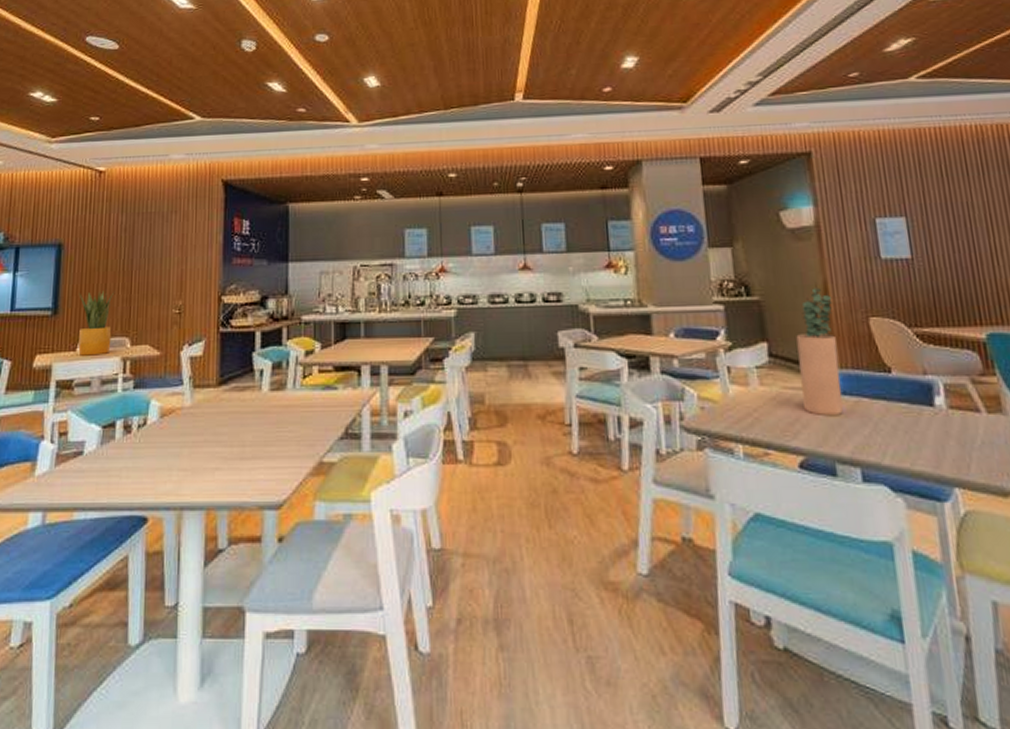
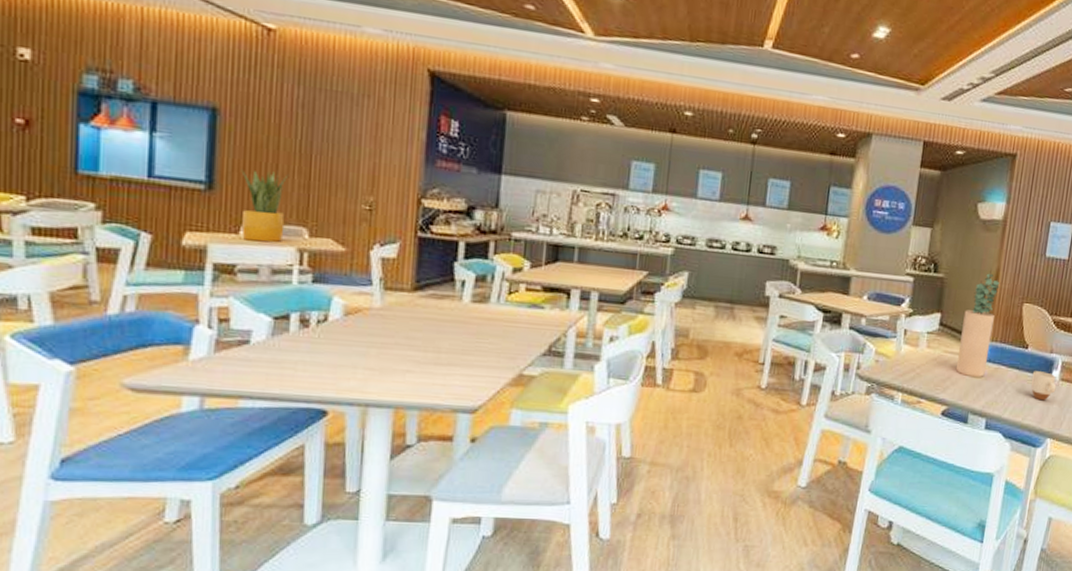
mug: none [906,399,947,438] -> present [1030,371,1057,401]

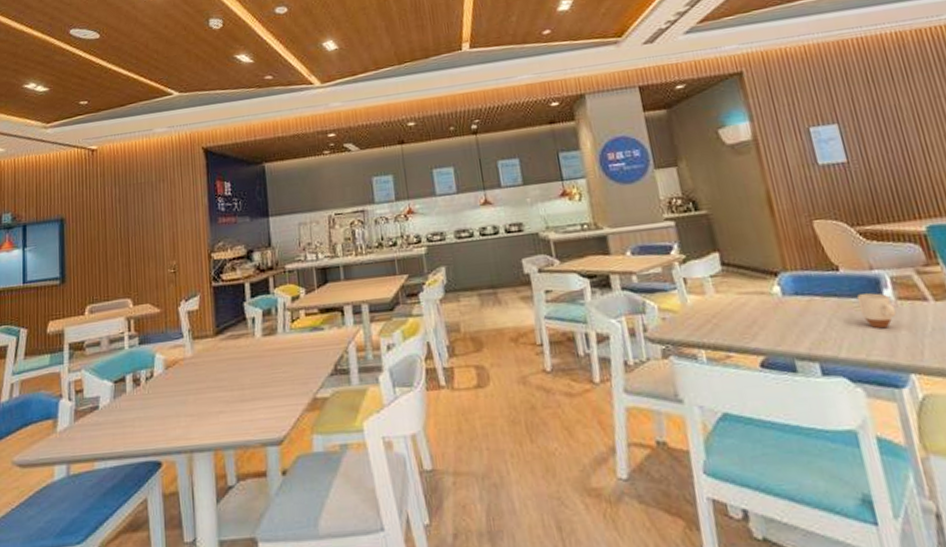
planter: present [241,169,289,243] -> none [82,257,116,319]
vase: present [956,269,1000,378] -> none [745,192,797,317]

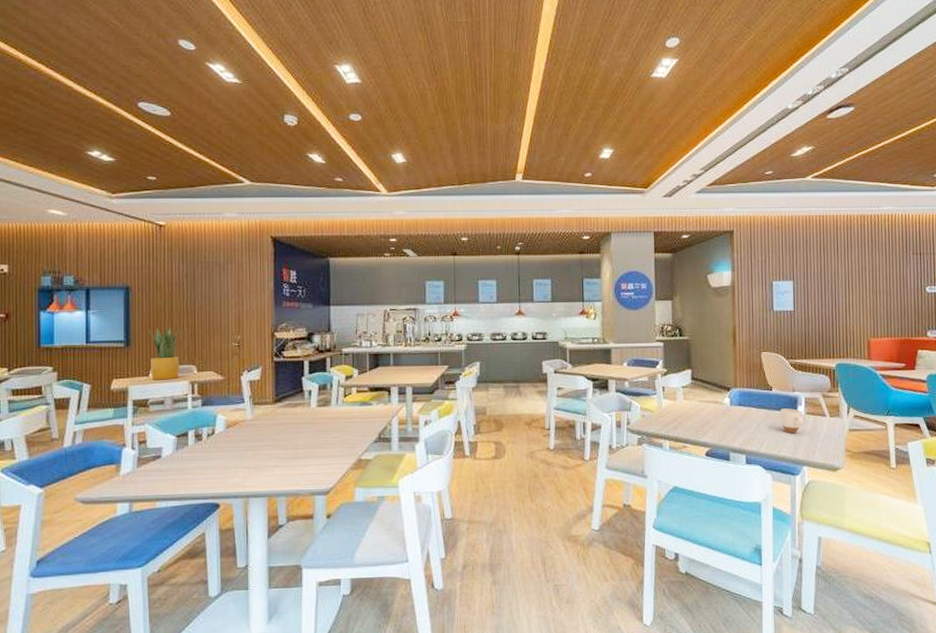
planter: none [82,257,116,319] -> present [148,327,181,380]

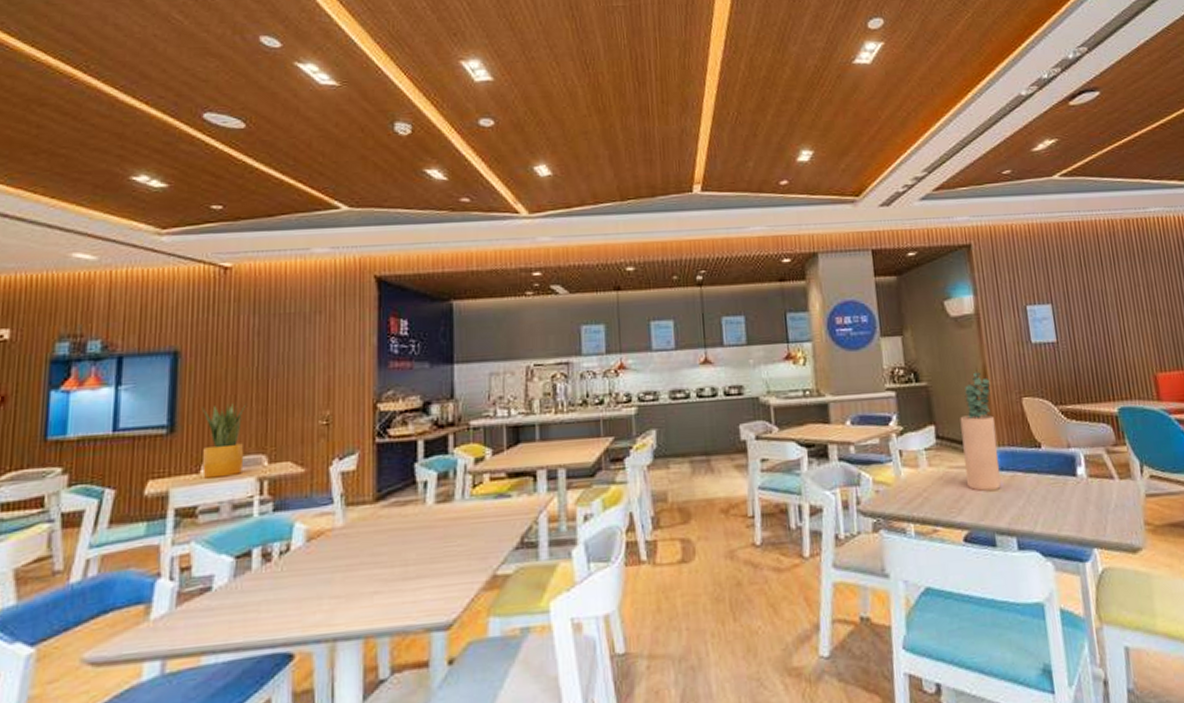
vase: none [711,327,739,421] -> present [960,367,1001,492]
mug: present [780,408,804,434] -> none [1054,470,1087,505]

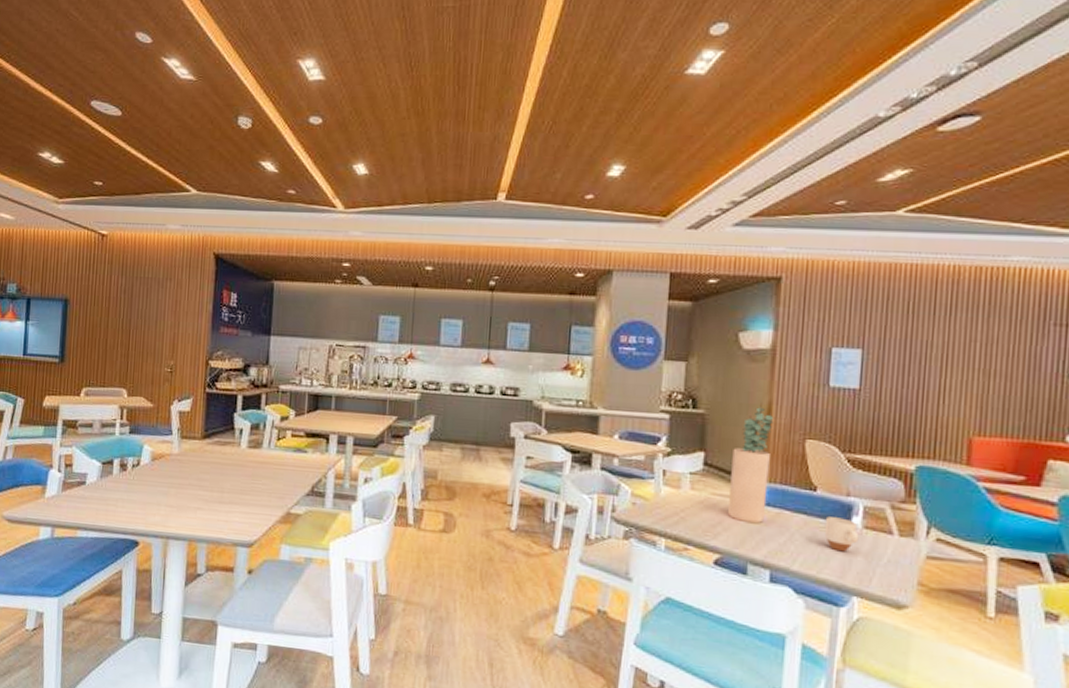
planter: present [201,403,247,479] -> none [82,345,115,402]
mug: none [1054,470,1087,505] -> present [824,517,859,552]

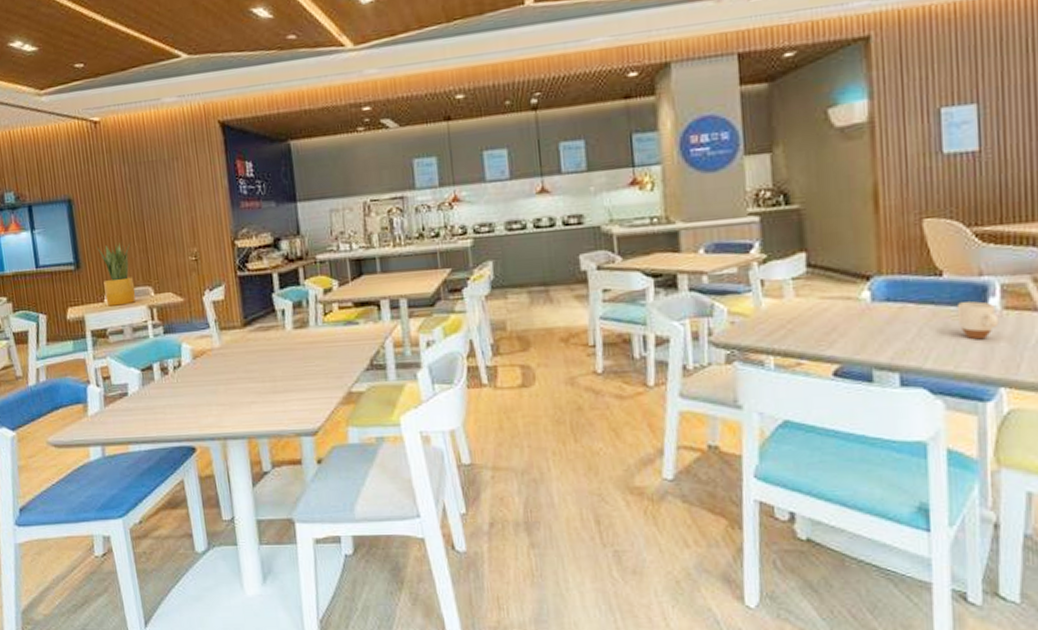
planter: none [82,345,115,402] -> present [96,243,136,306]
vase: present [728,403,774,524] -> none [838,185,886,324]

